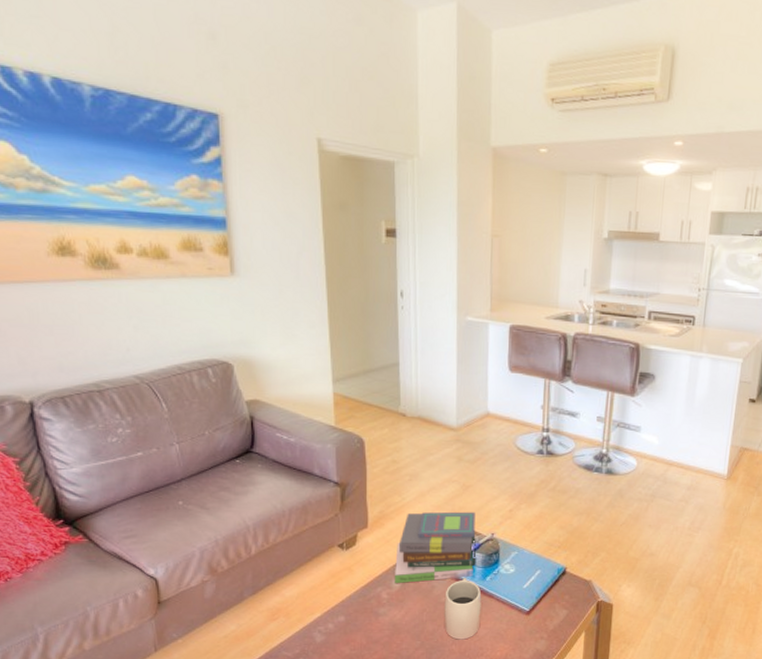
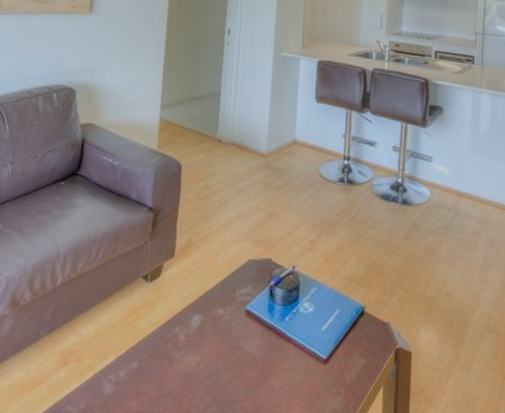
books: present [395,511,476,584] -> none [194,241,279,324]
mug: present [444,578,482,640] -> none [239,317,280,394]

